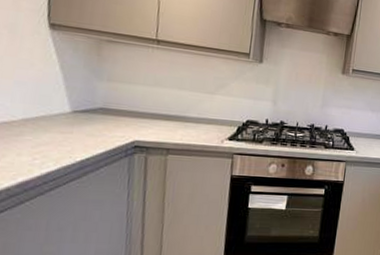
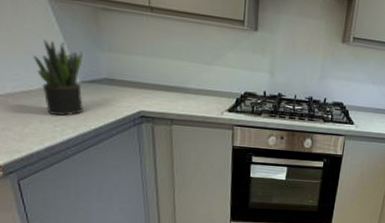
potted plant: none [23,69,79,148] -> present [33,39,83,116]

